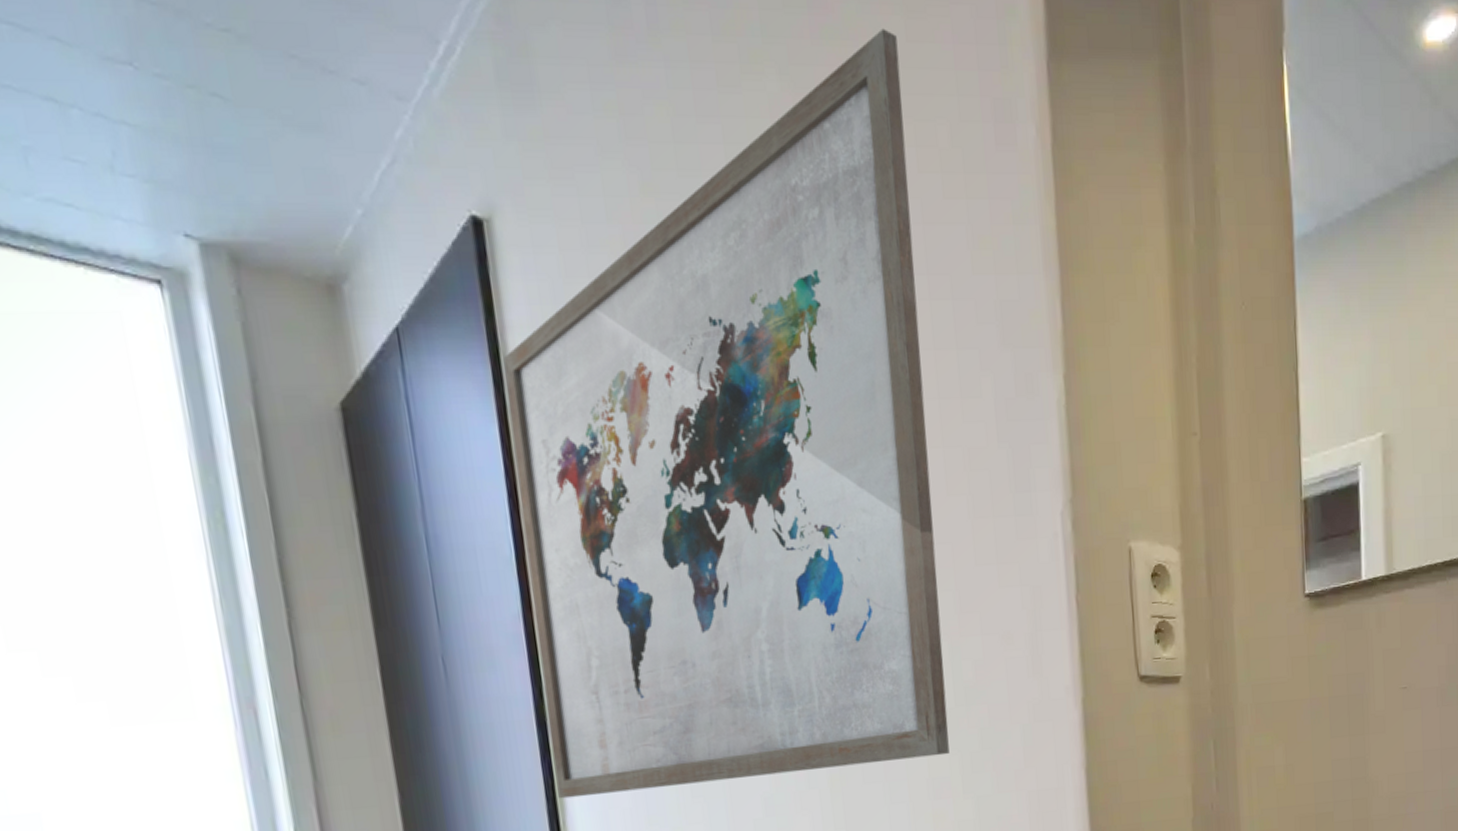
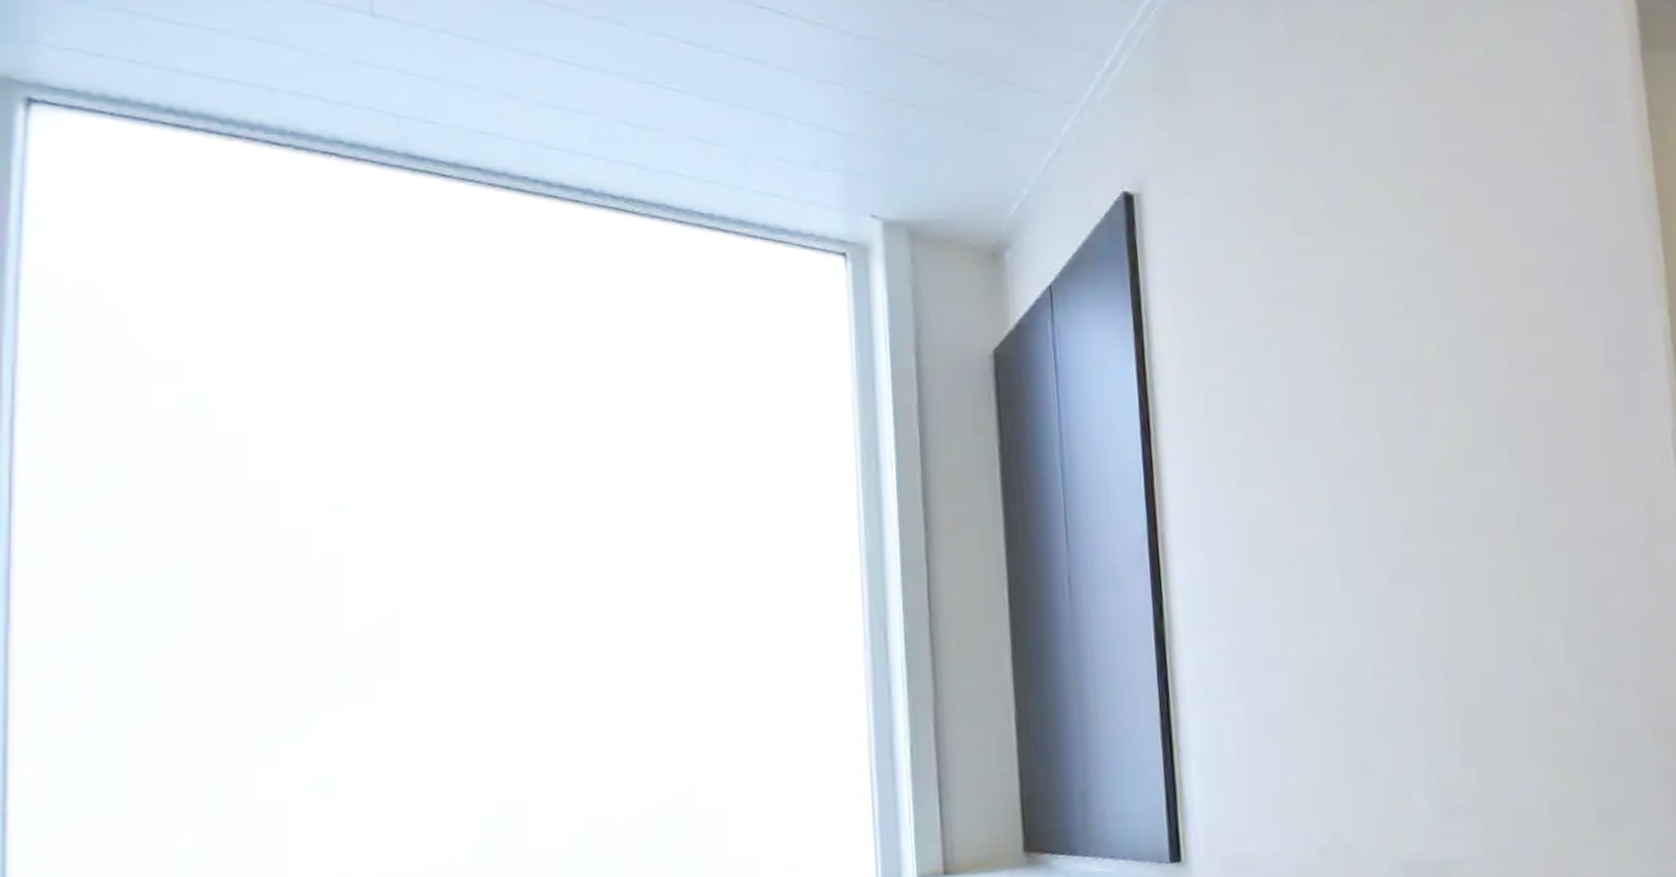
wall art: present [503,28,950,799] -> none [1144,31,1567,714]

